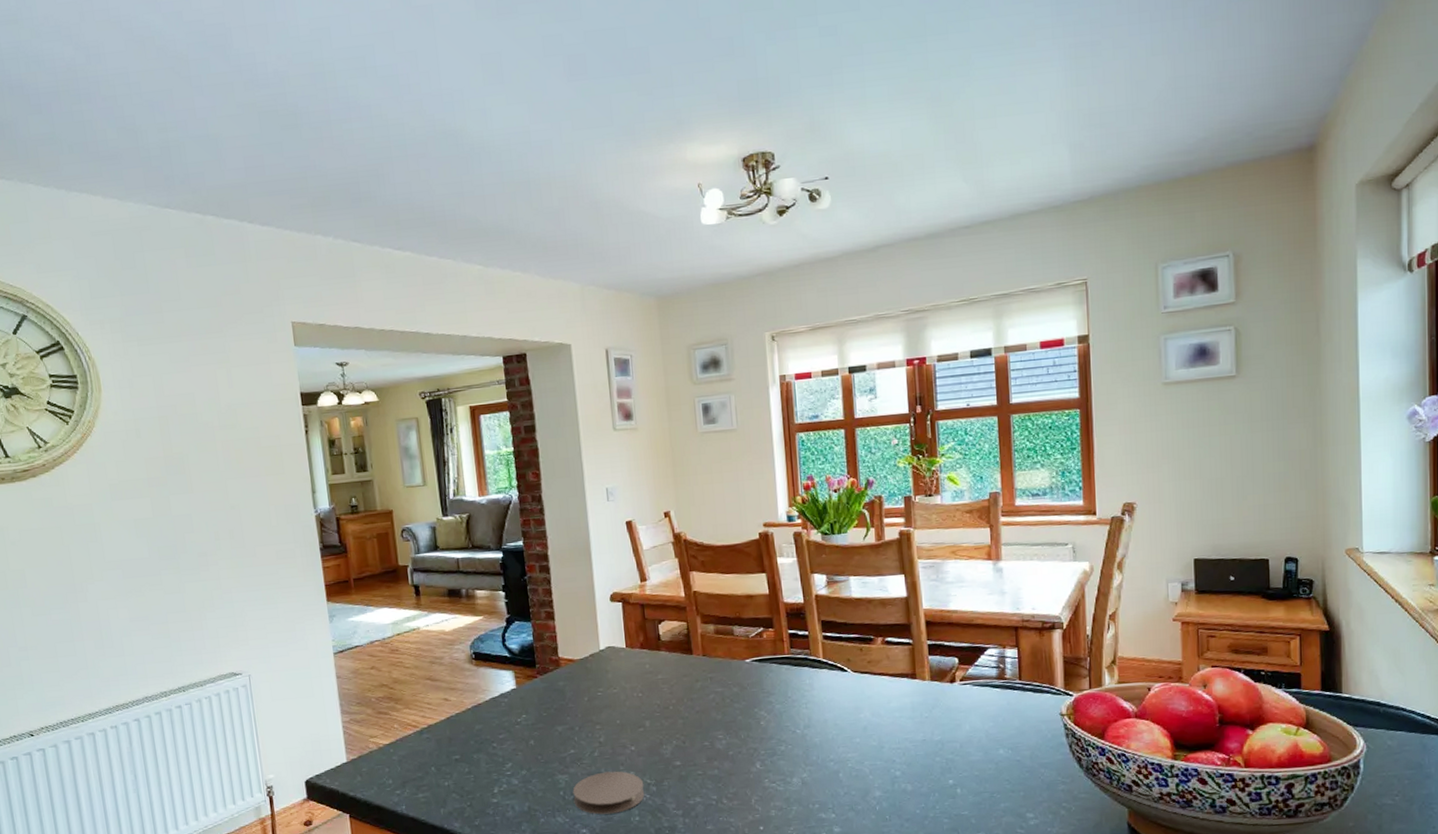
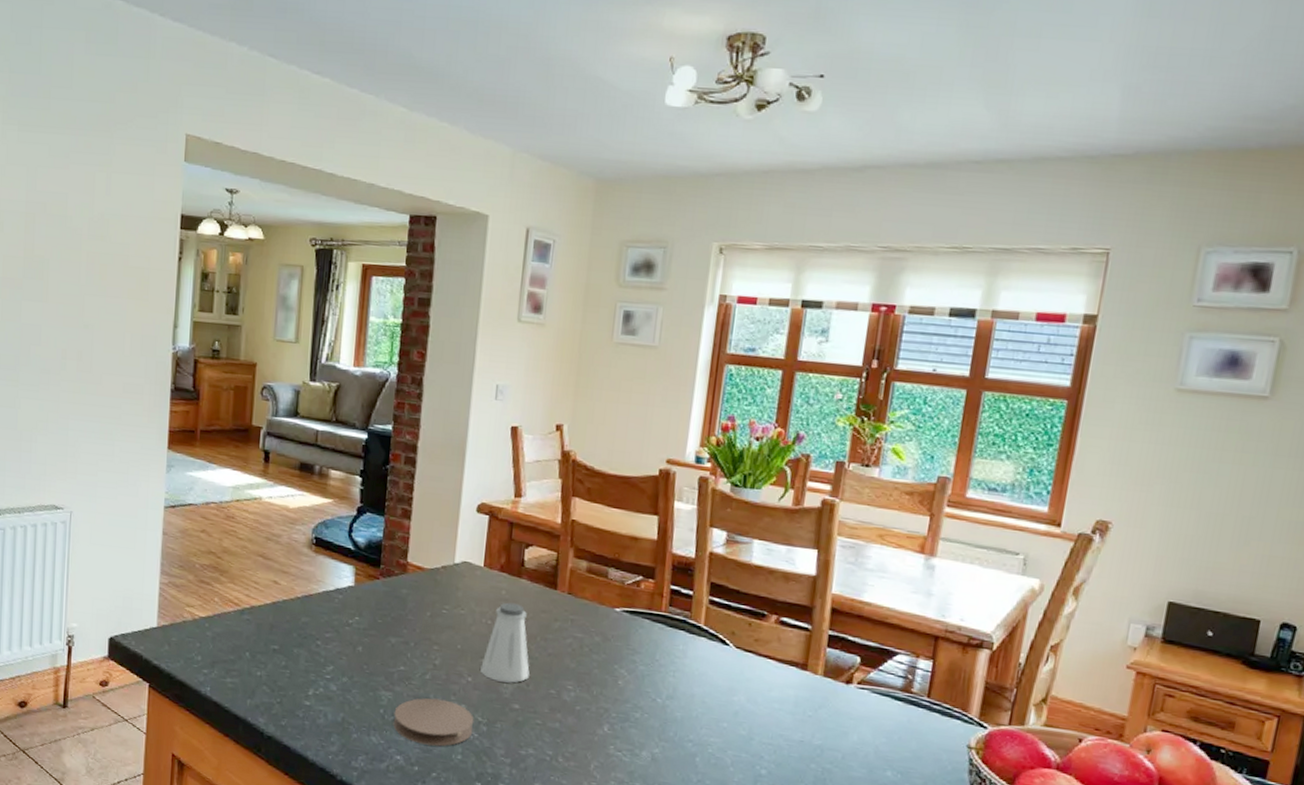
saltshaker: none [640,673,684,745] -> present [480,602,530,683]

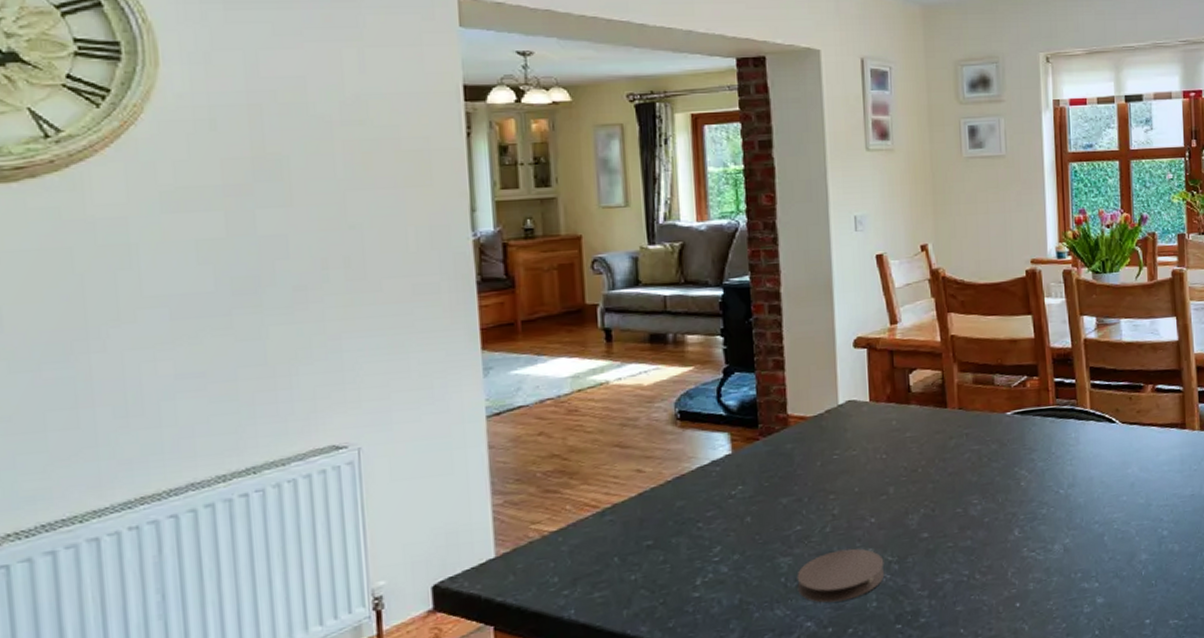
saltshaker: present [480,602,530,683] -> none [882,431,933,515]

